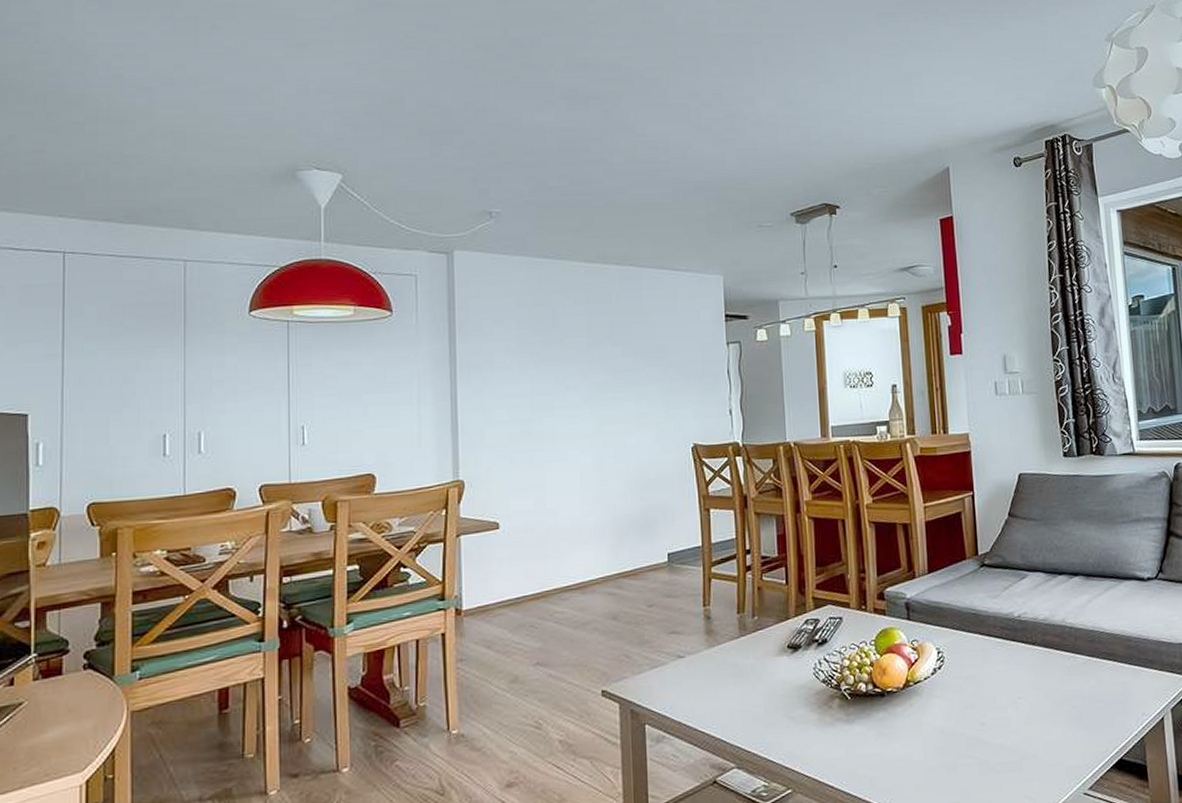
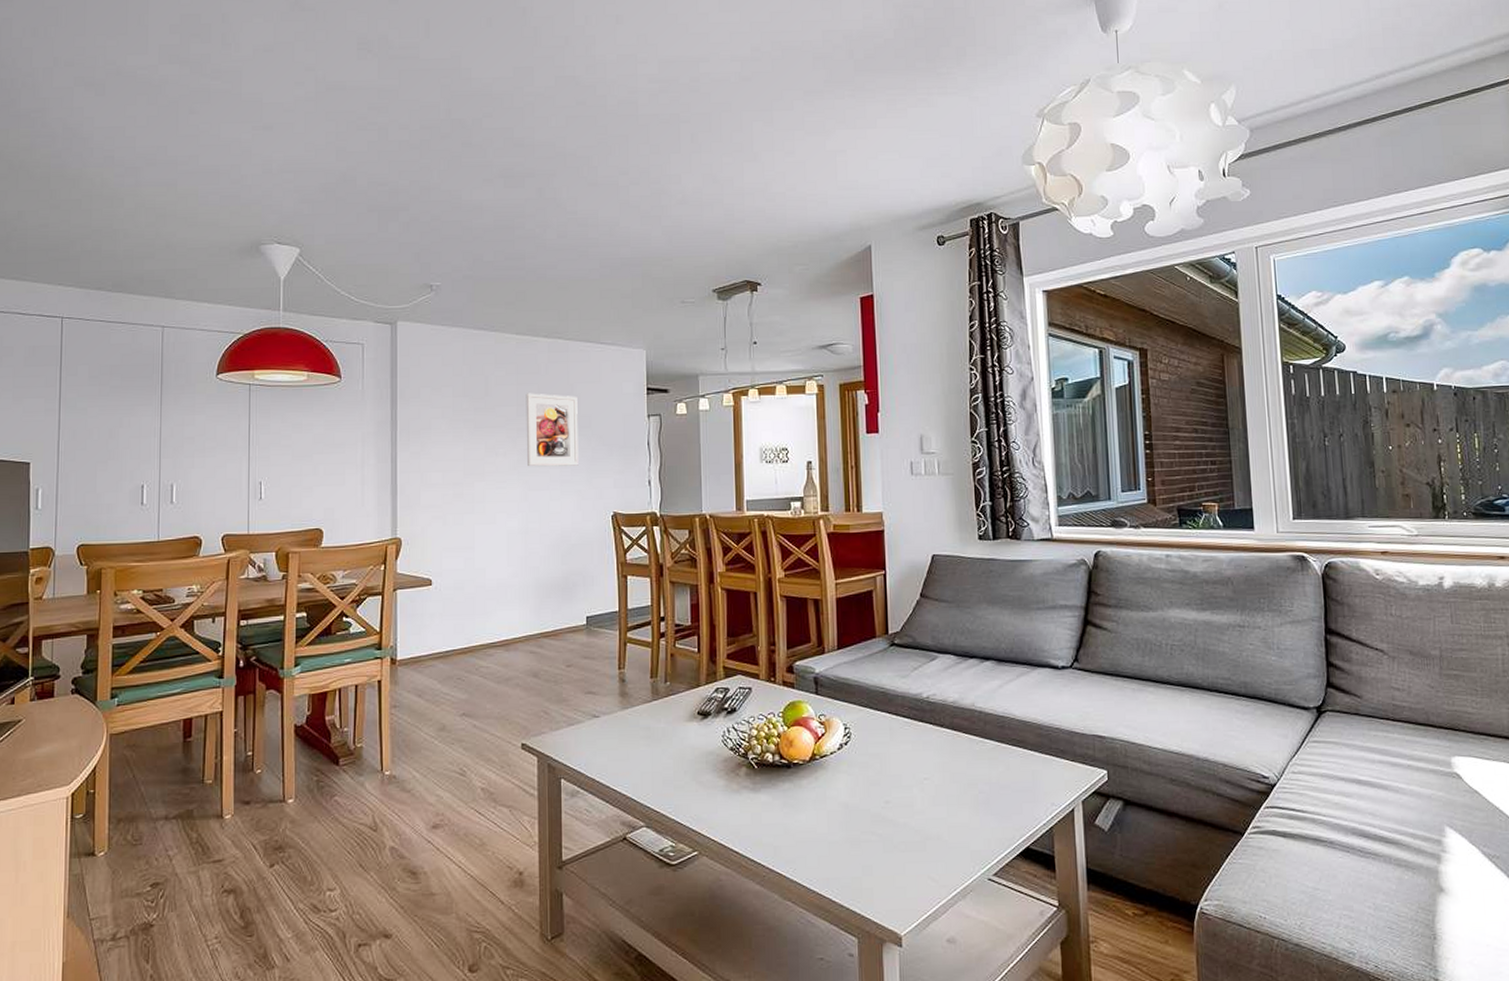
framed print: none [596,323,655,400] -> present [526,393,579,467]

